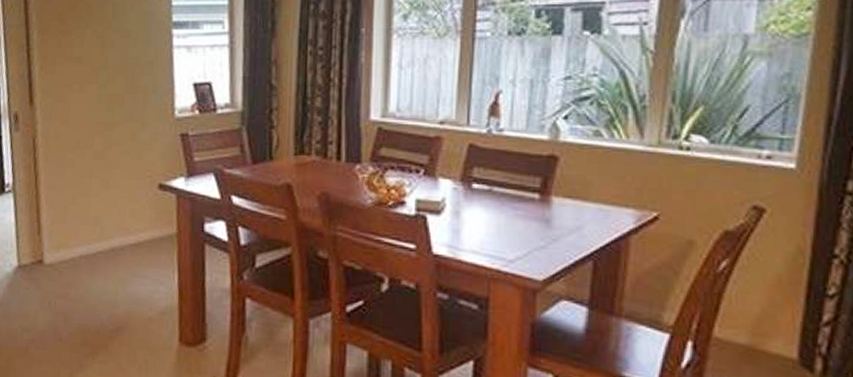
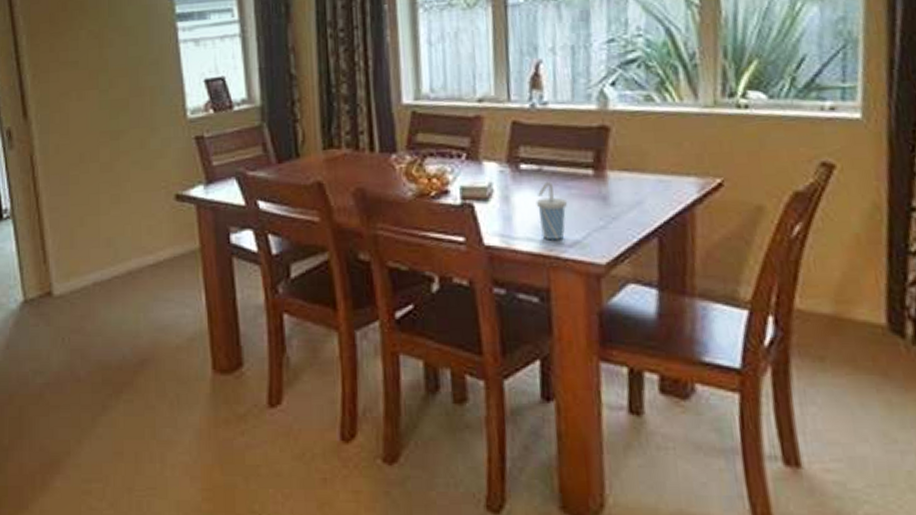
cup: none [484,201,513,255] -> present [536,181,568,241]

